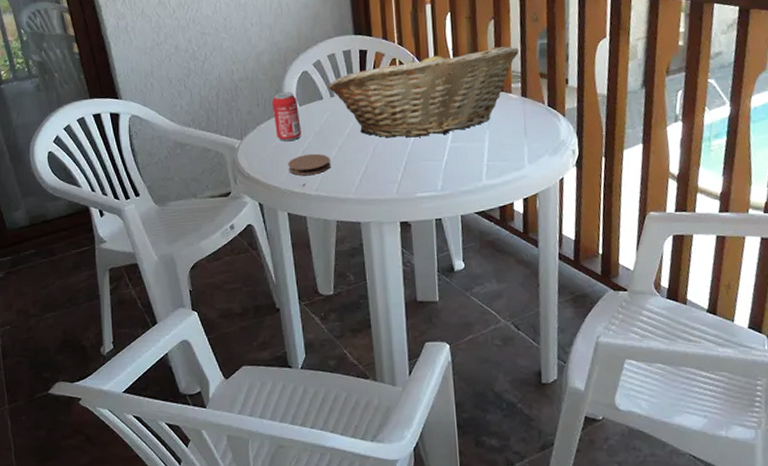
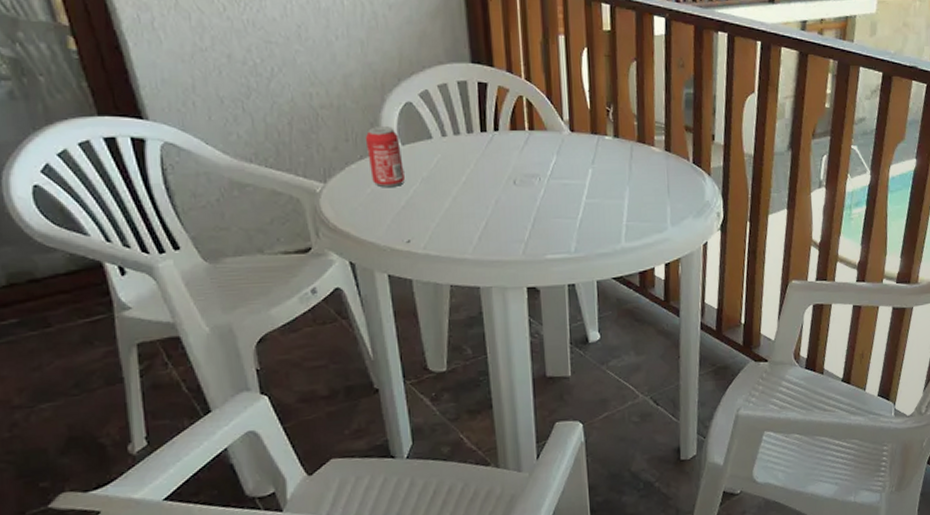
coaster: present [288,153,331,175] -> none [388,204,443,230]
fruit basket: present [327,46,519,138] -> none [437,89,663,191]

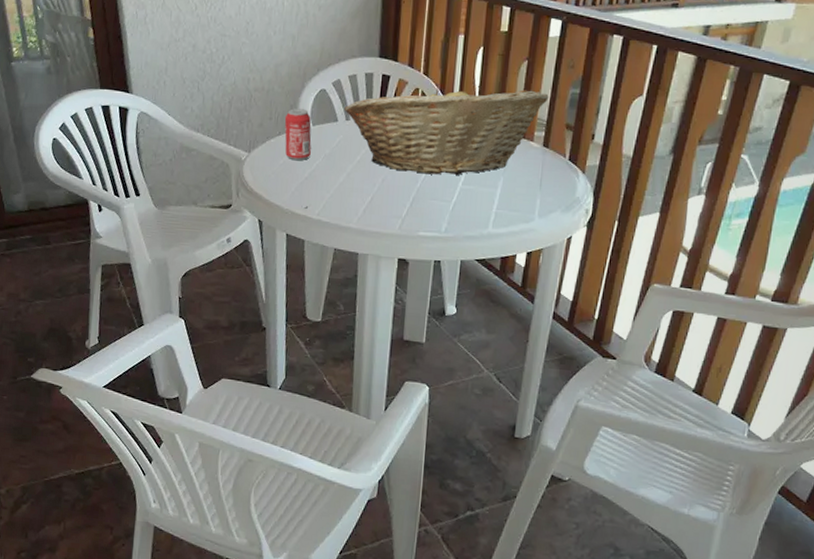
fruit basket: none [437,89,663,191] -> present [343,83,549,175]

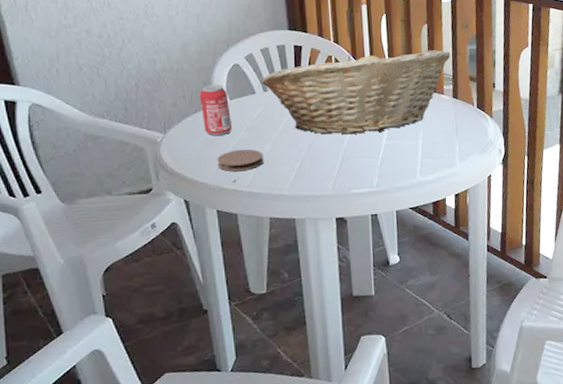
coaster: none [292,176,337,198] -> present [217,149,264,171]

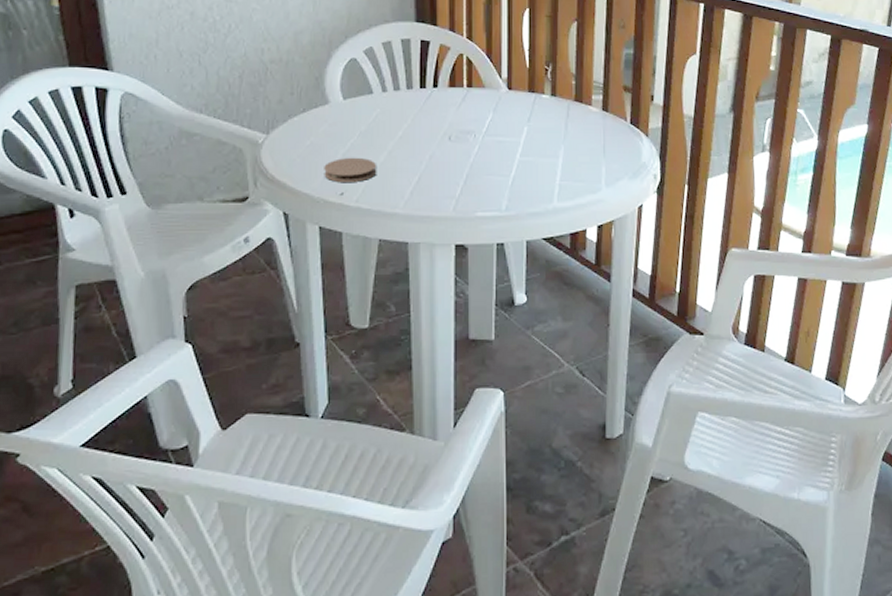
beverage can: present [199,85,232,135] -> none [309,81,343,139]
fruit basket: present [260,49,451,135] -> none [379,47,603,147]

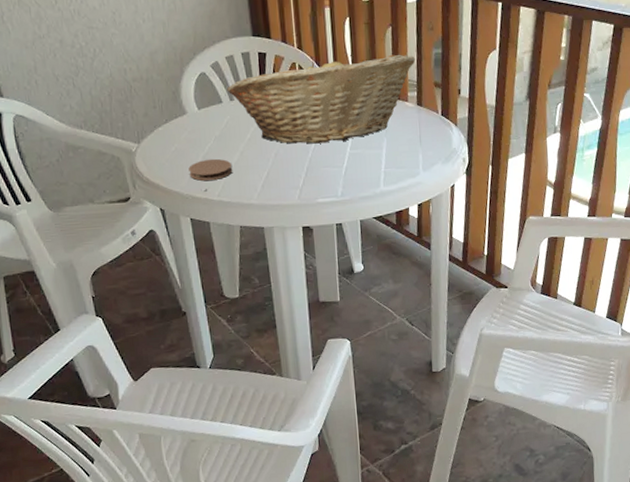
fruit basket: none [379,47,603,147] -> present [226,54,415,144]

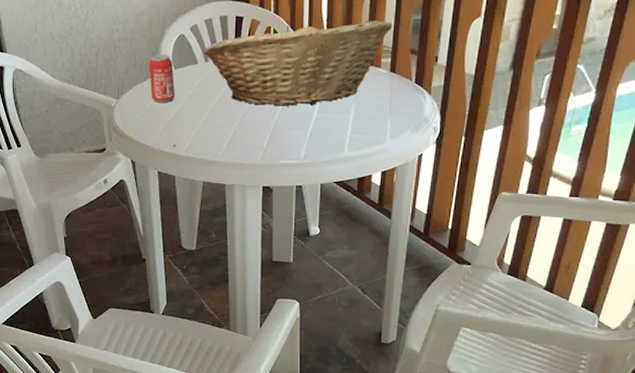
beverage can: none [169,94,201,145] -> present [148,54,175,102]
coaster: present [188,158,233,181] -> none [161,116,201,136]

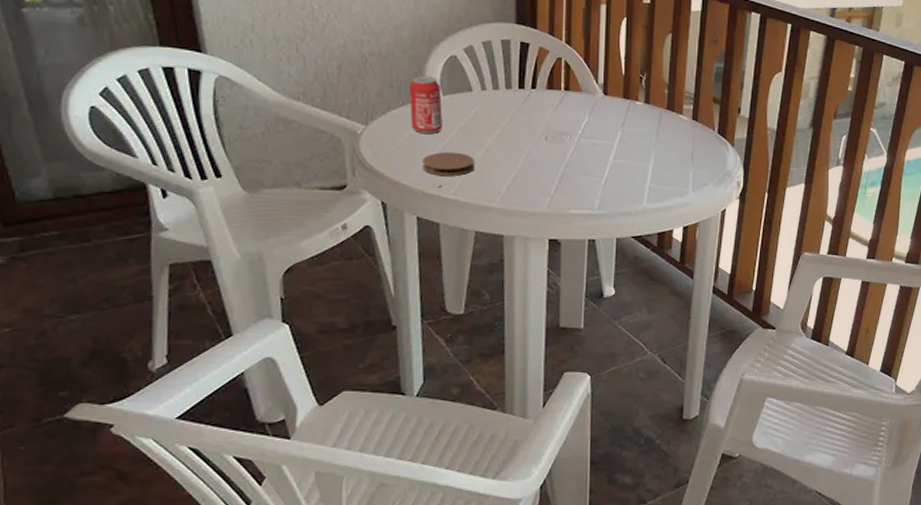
coaster: none [161,116,201,136] -> present [422,151,475,176]
fruit basket: present [202,20,393,106] -> none [478,52,695,149]

